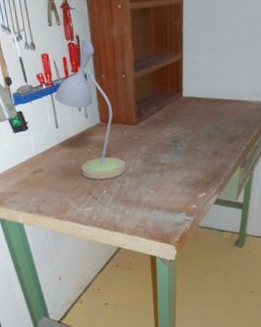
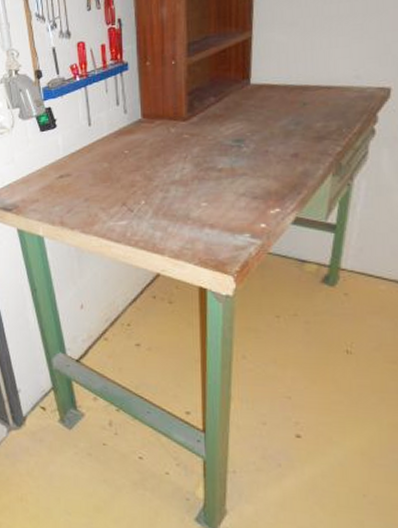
desk lamp: present [55,39,127,180] -> none [89,22,172,188]

